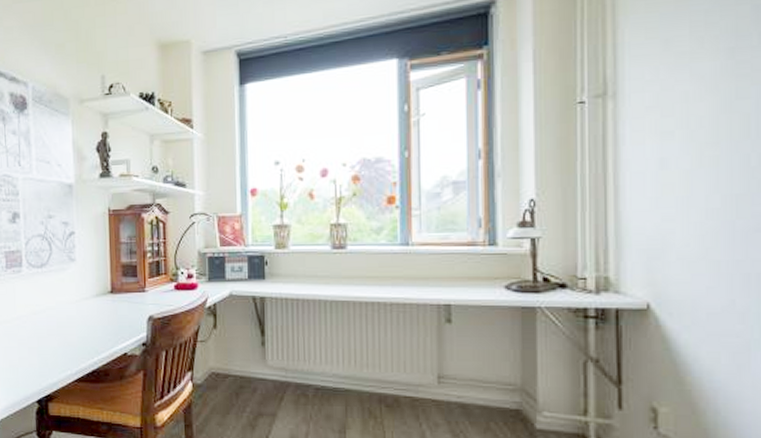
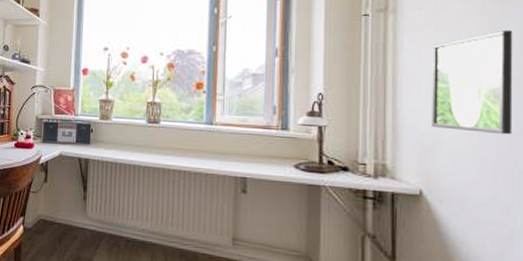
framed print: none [658,110,749,233] -> present [432,30,513,135]

